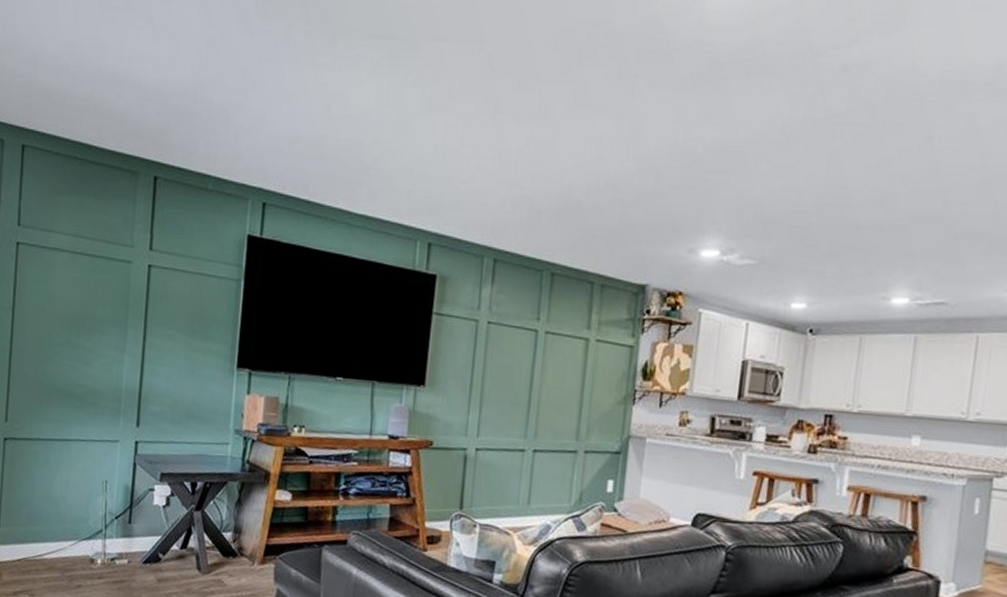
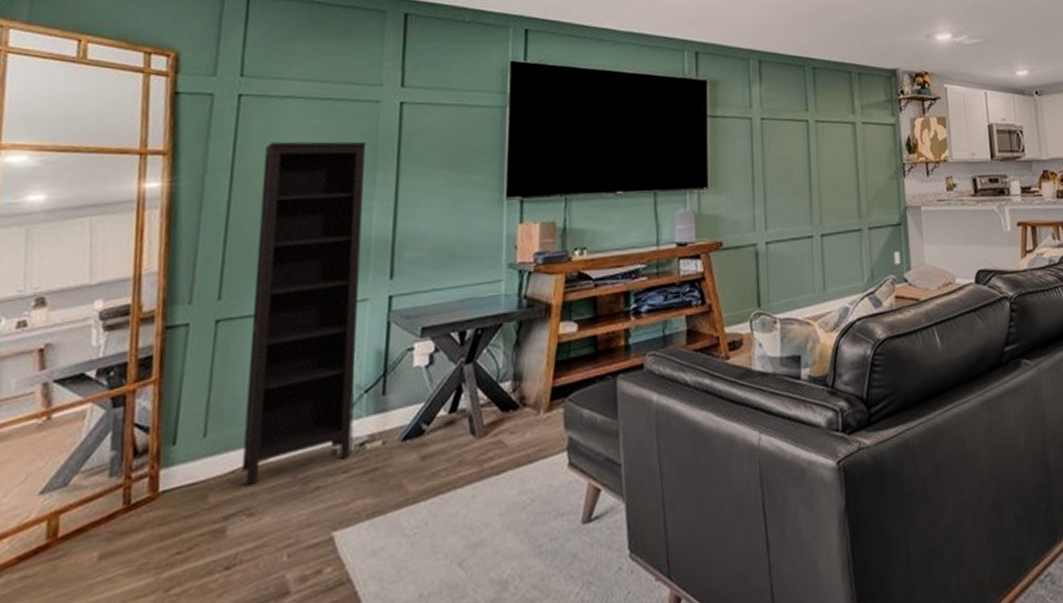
bookcase: none [25,289,120,574] -> present [241,141,367,487]

